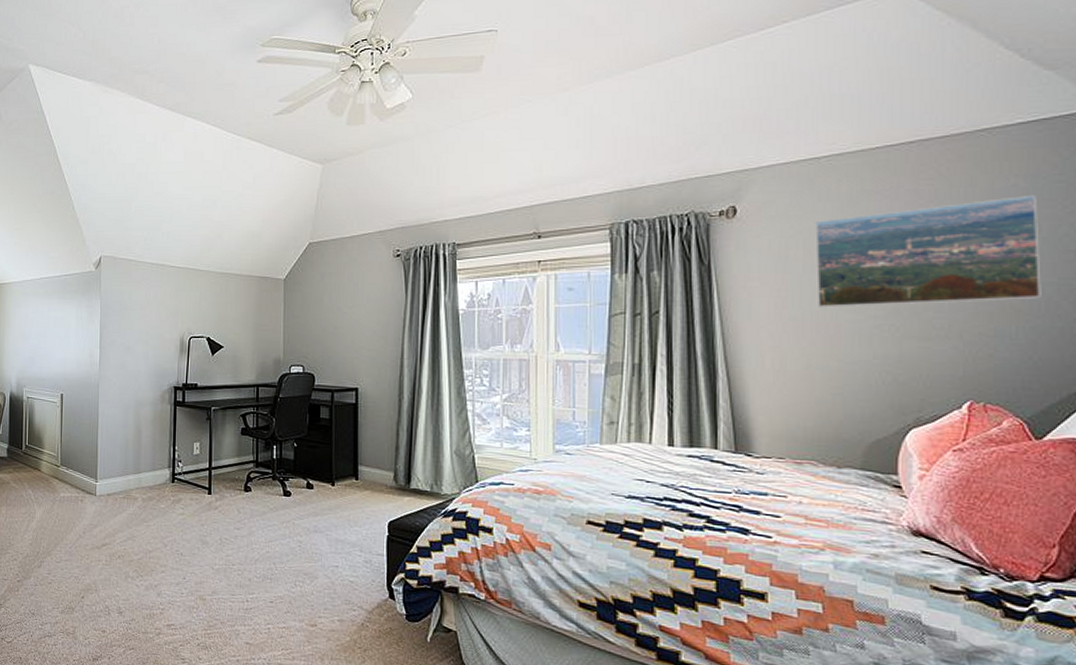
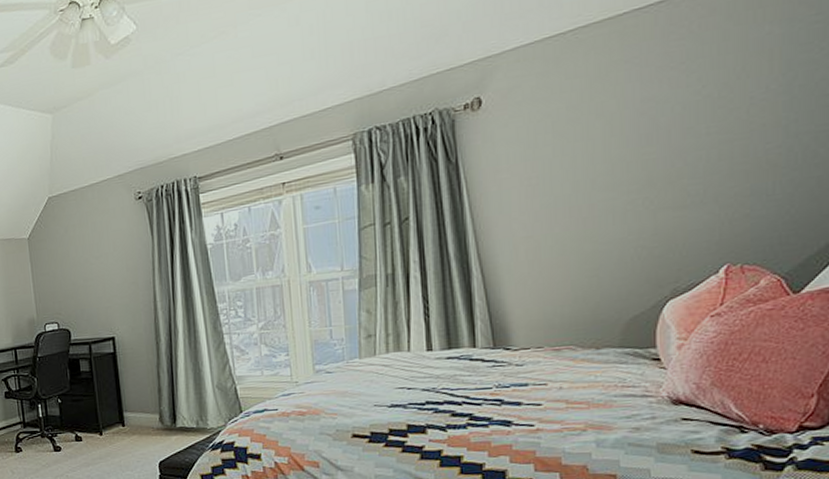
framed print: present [815,194,1041,308] -> none [564,40,798,191]

